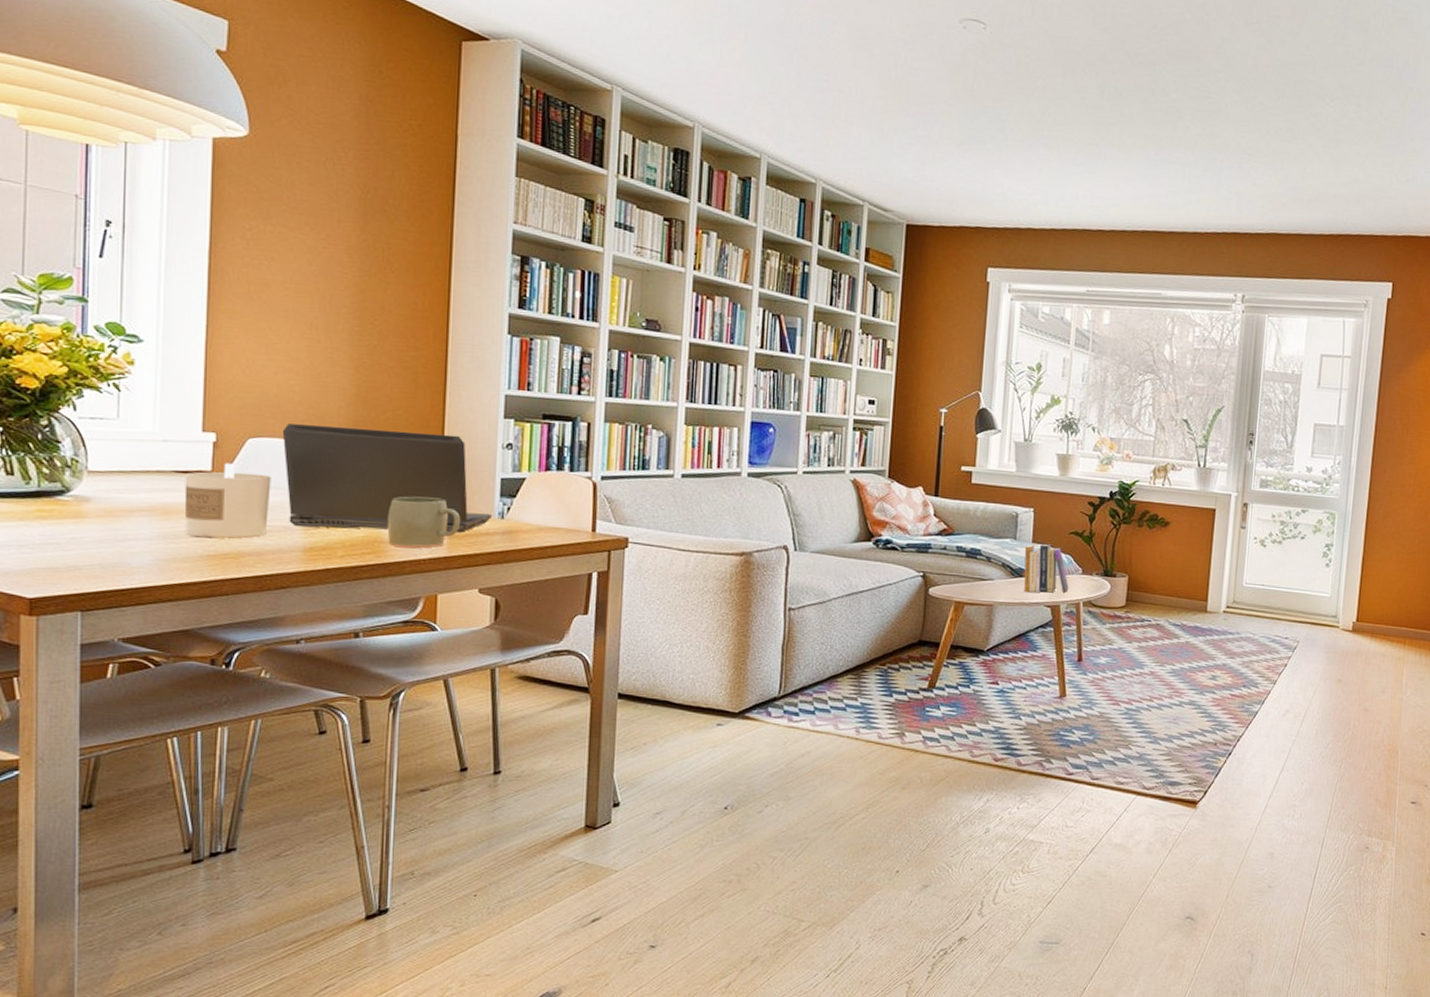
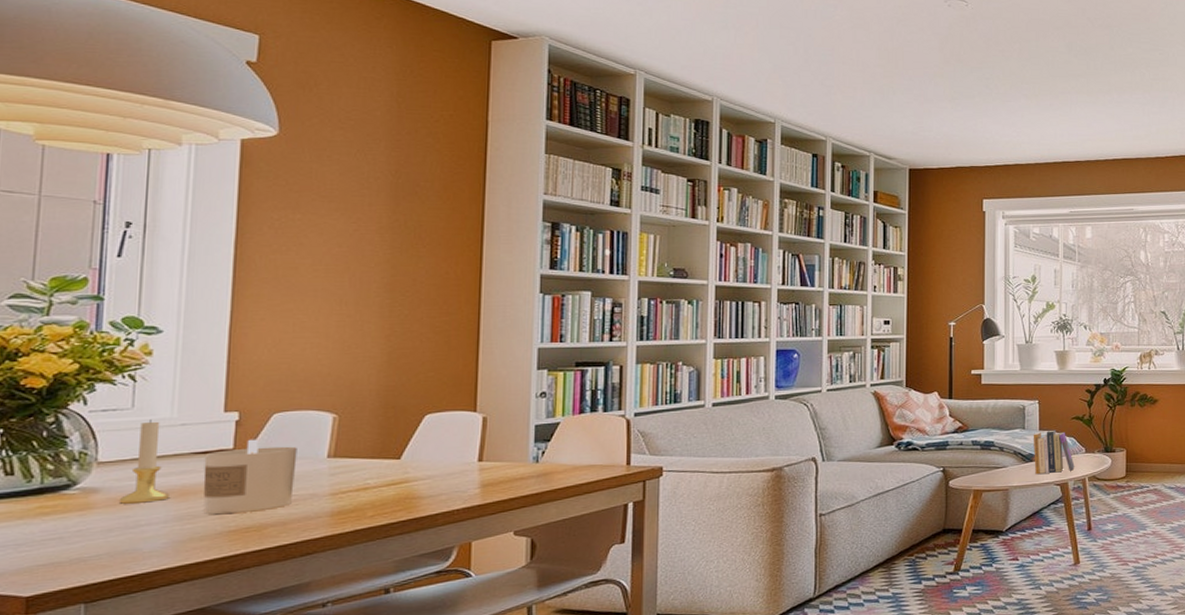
candle holder: none [108,432,153,518] -> present [118,420,169,504]
laptop computer: present [282,424,492,533] -> none [309,390,526,493]
mug: present [387,496,461,548] -> none [419,450,495,501]

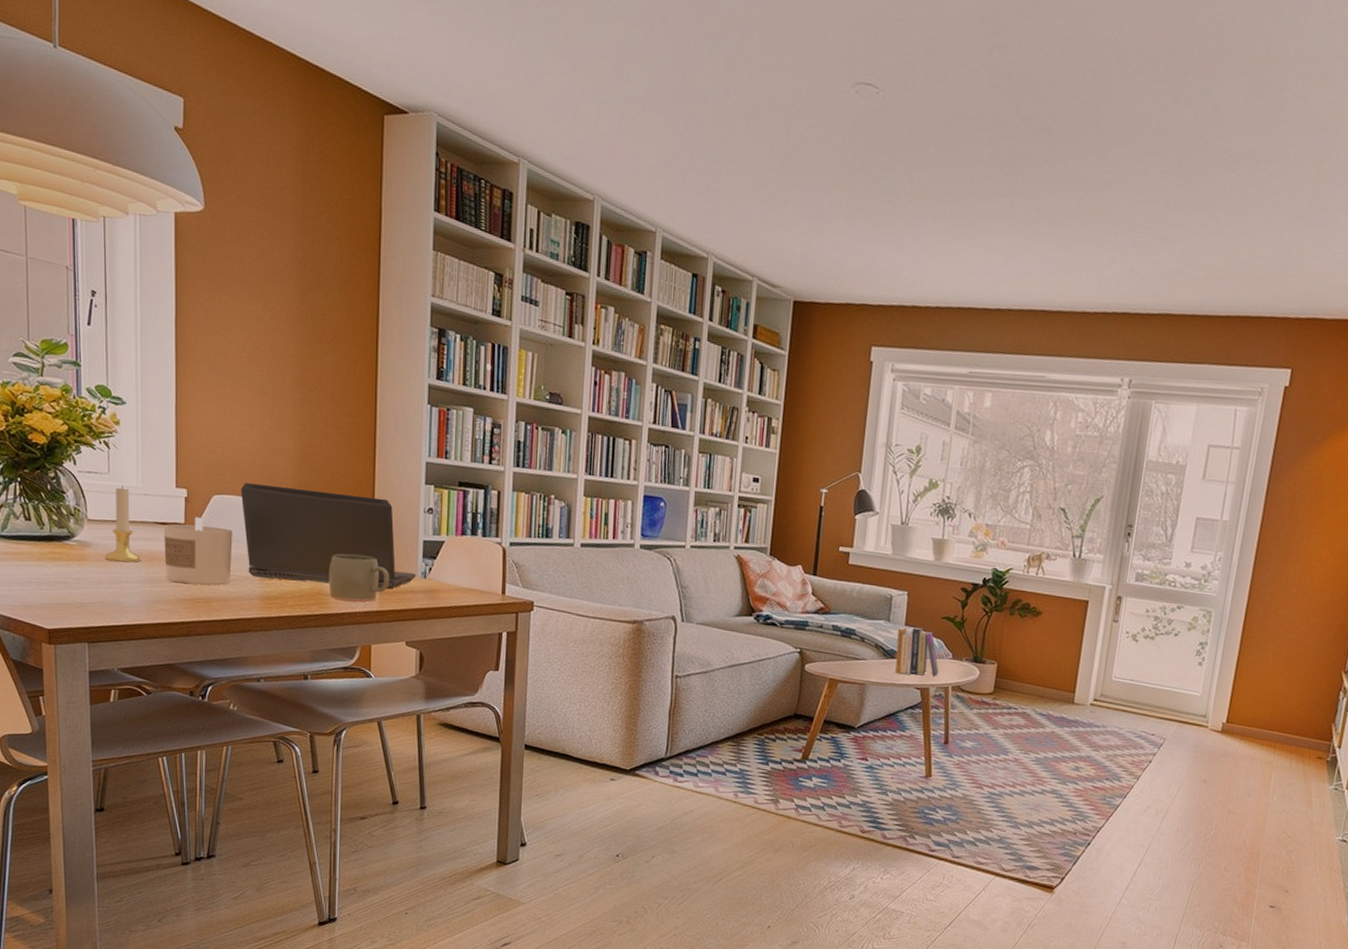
laptop computer: none [309,390,526,493] -> present [240,483,416,589]
mug: none [419,450,495,501] -> present [328,553,390,602]

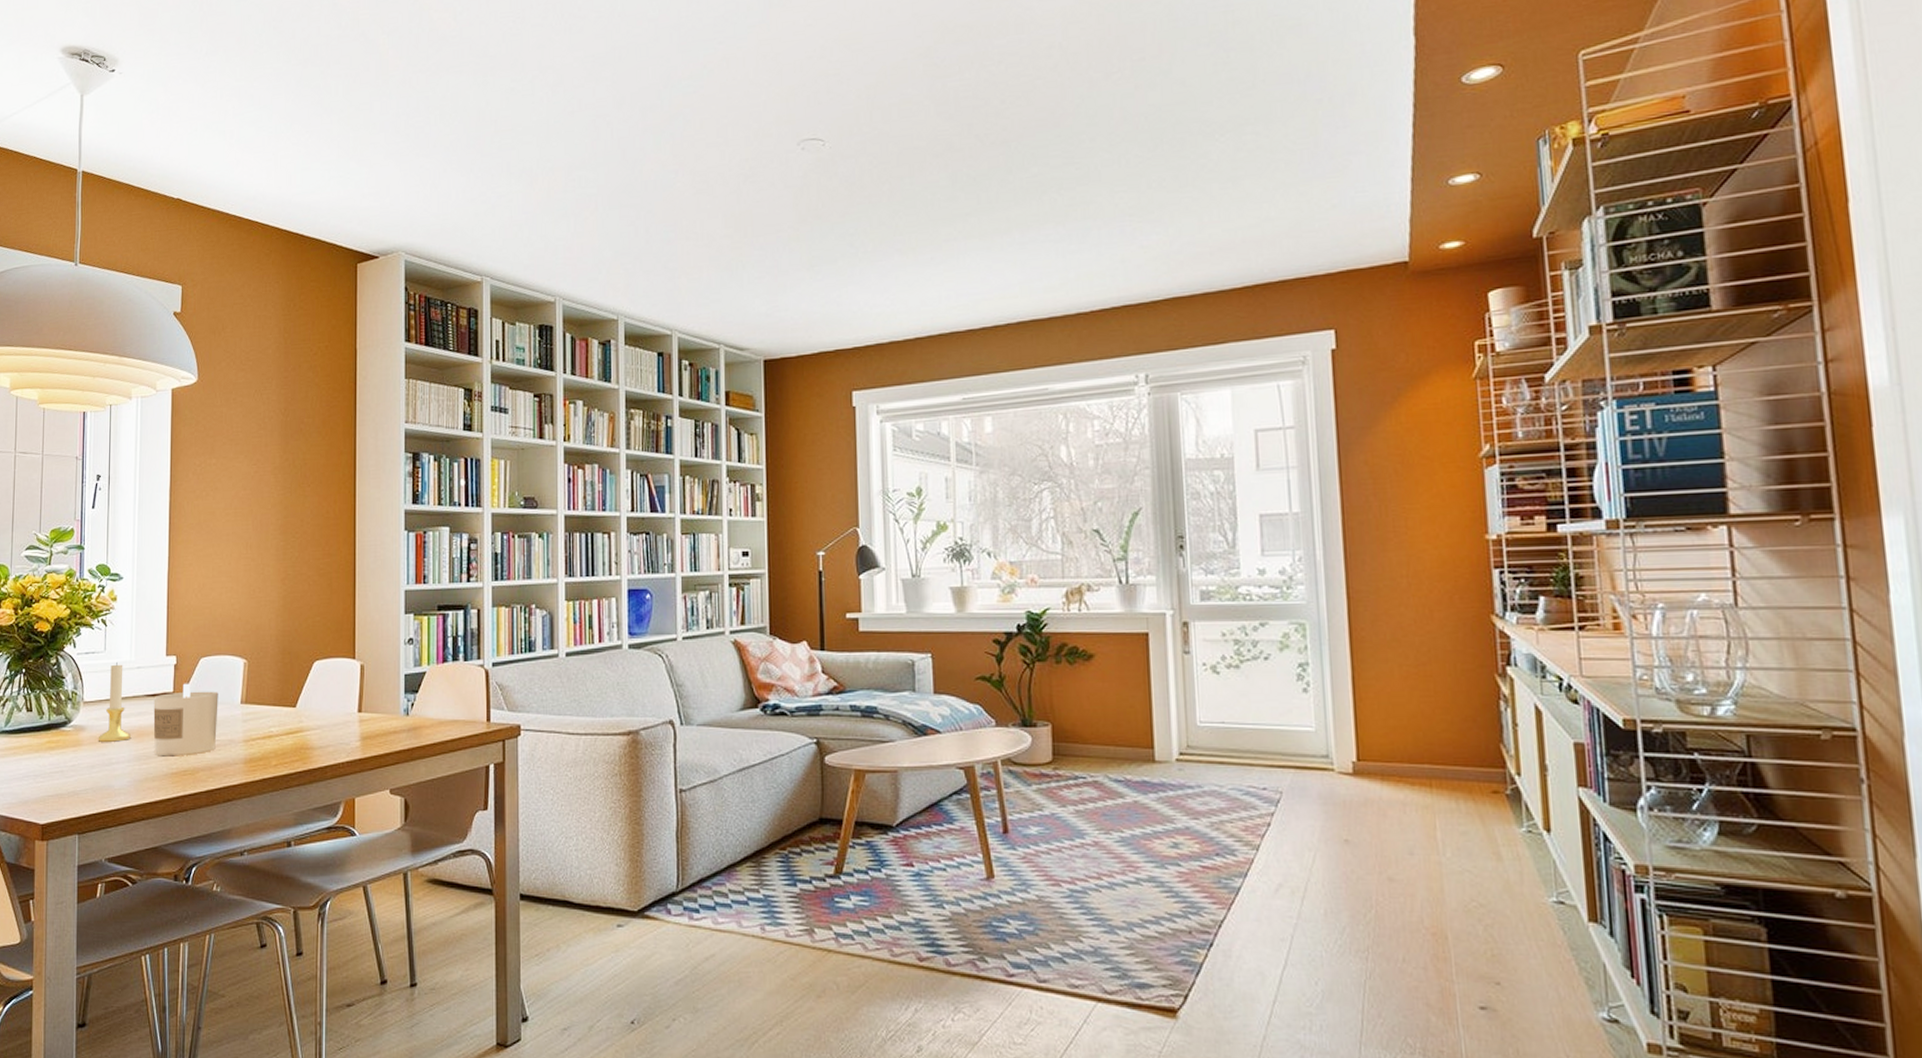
laptop computer: present [240,483,416,589] -> none [226,635,398,739]
mug: present [328,553,390,602] -> none [311,700,372,753]
books: present [895,626,939,676] -> none [926,693,982,754]

